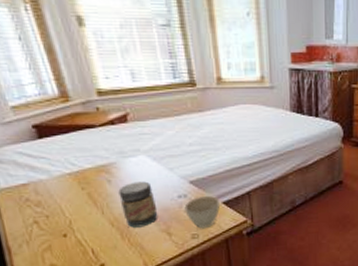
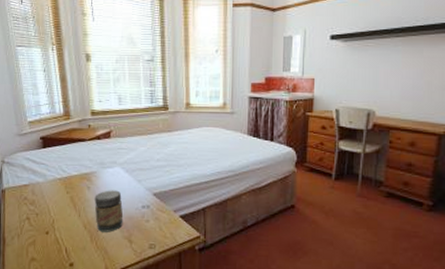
cup: present [184,196,221,229] -> none [146,208,178,240]

